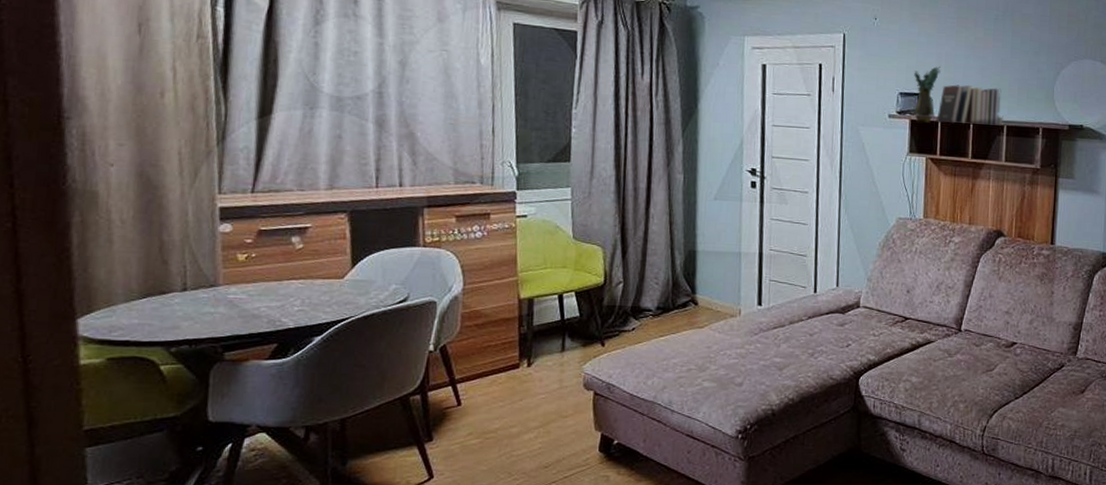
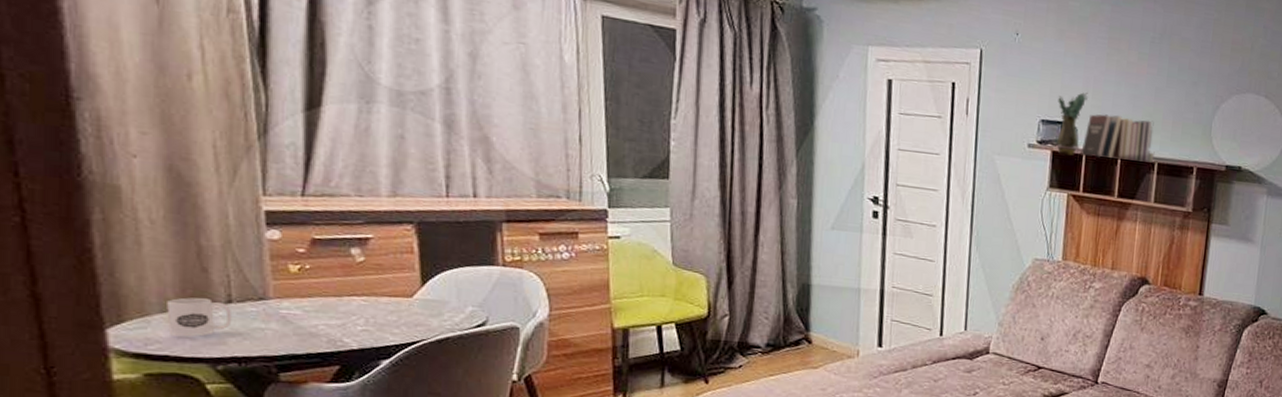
mug: none [130,287,187,323] -> present [167,297,233,338]

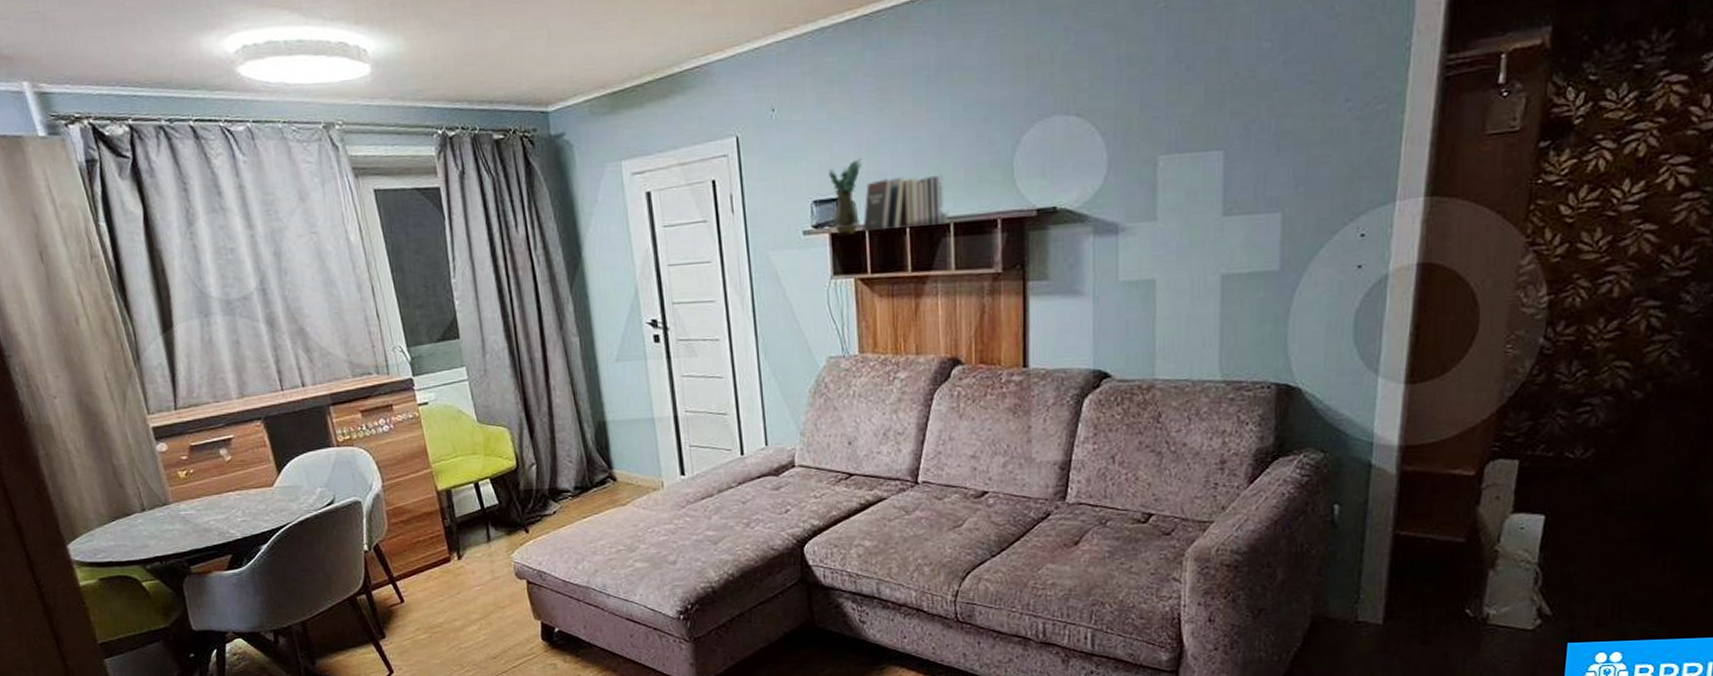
mug: present [167,297,233,338] -> none [101,510,149,545]

